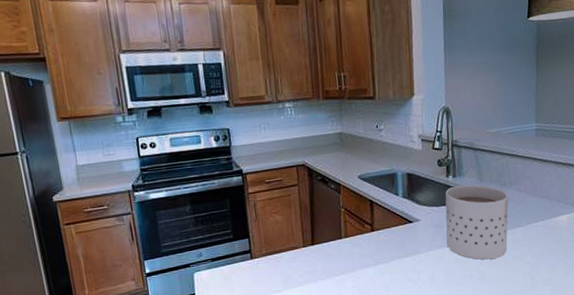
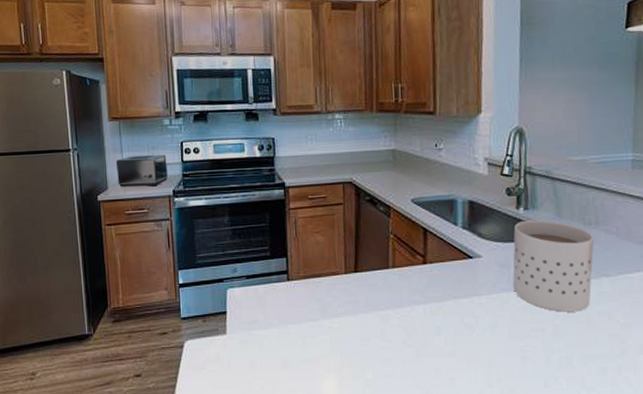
toaster: none [69,151,126,187] -> present [115,154,168,188]

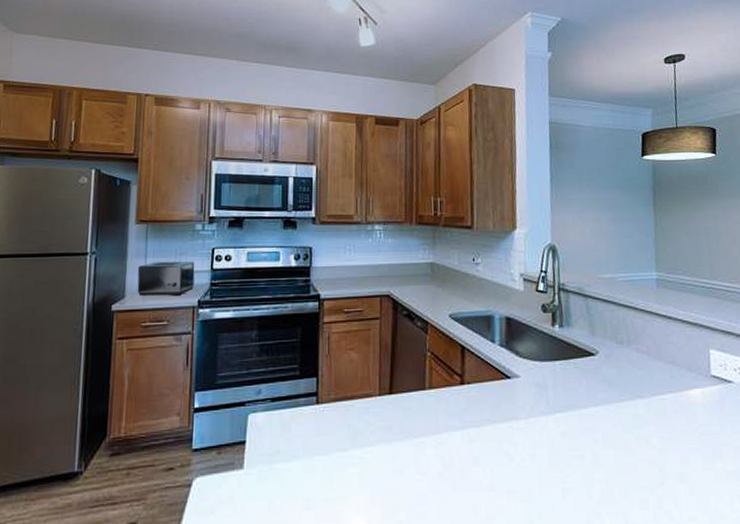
mug: present [512,219,595,312] -> none [550,337,628,437]

